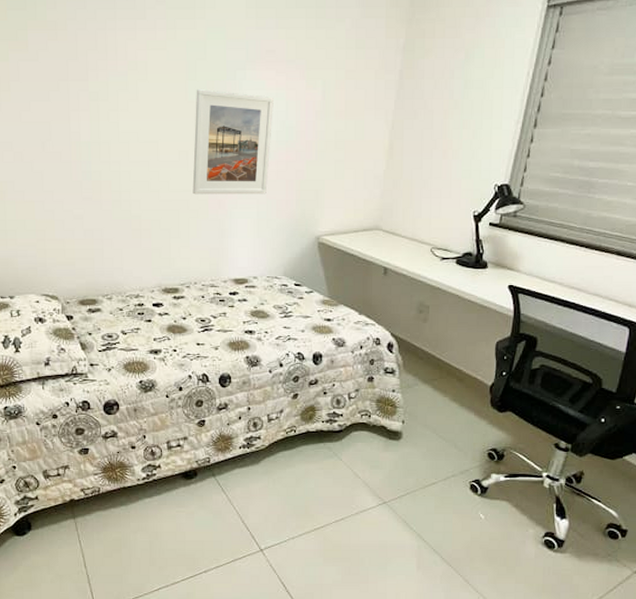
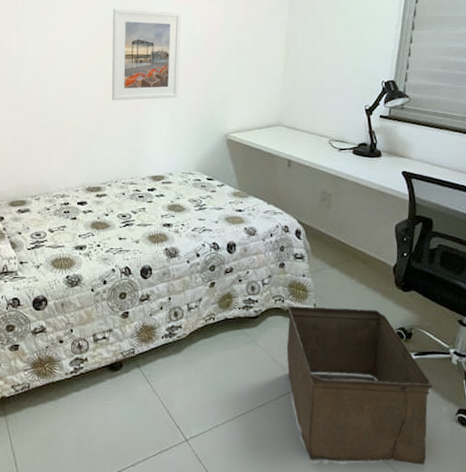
storage bin: none [370,421,521,585] -> present [286,306,433,466]

